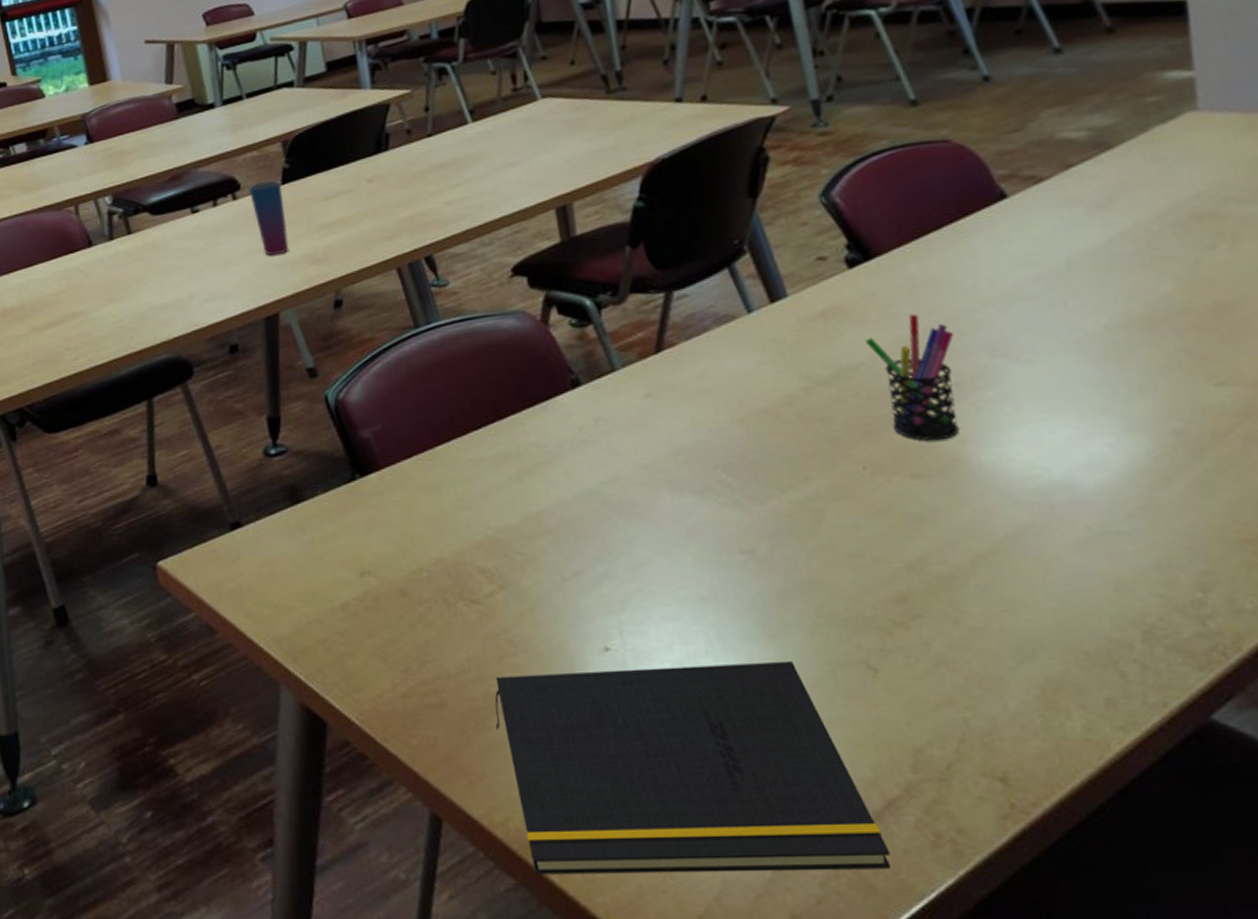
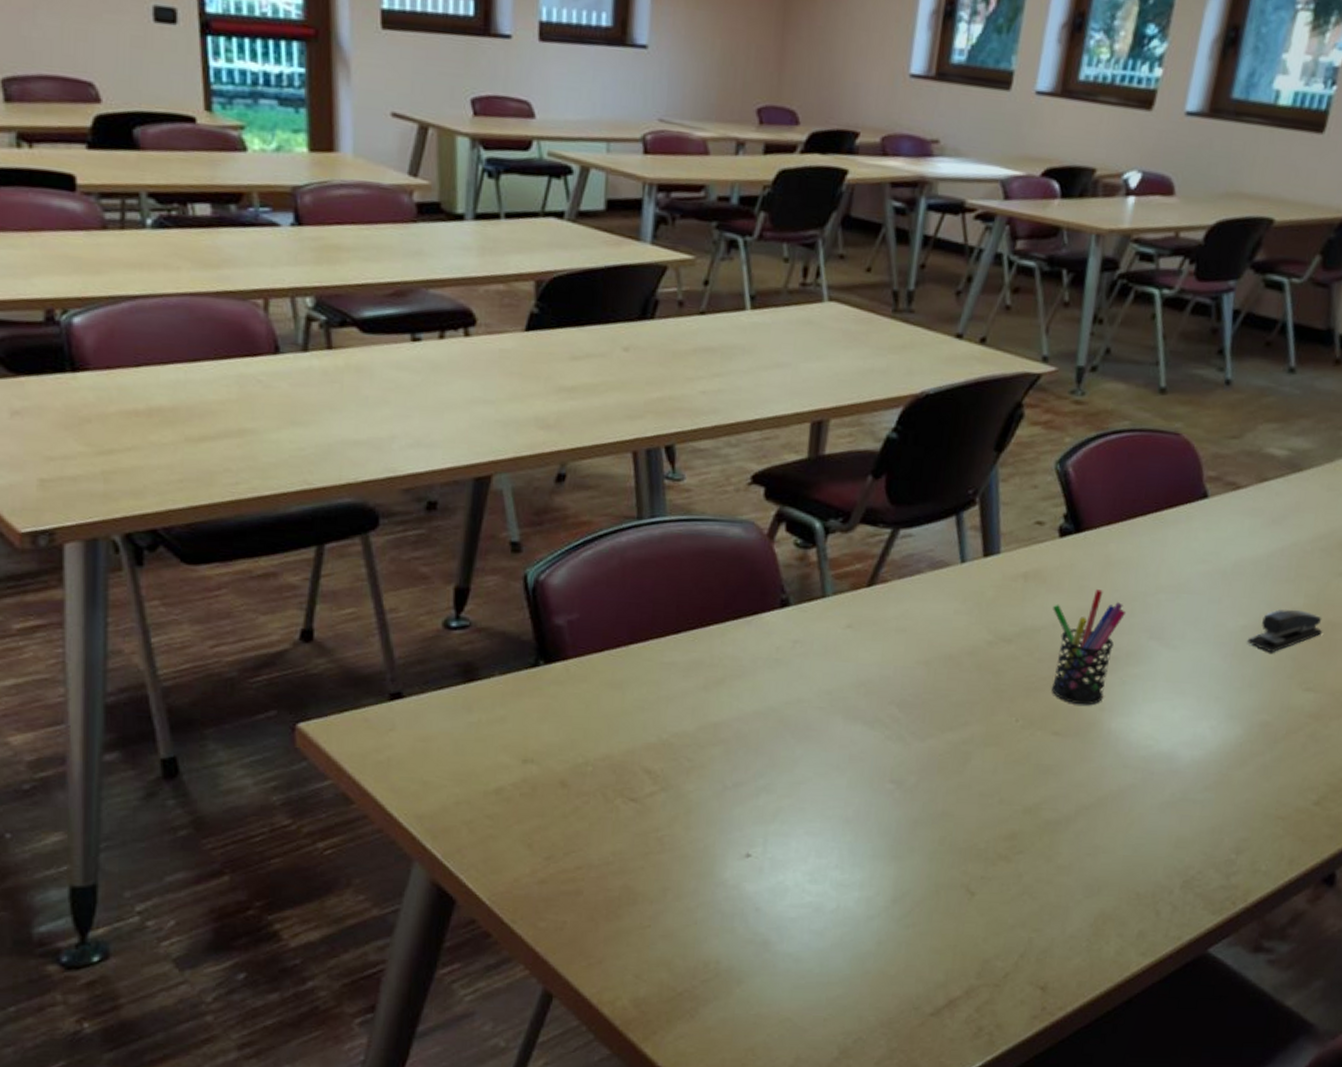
cup: present [248,179,289,256] -> none [485,321,525,411]
notepad: present [494,660,891,875] -> none [625,871,939,1053]
stapler: none [1117,296,1214,350] -> present [1248,609,1323,653]

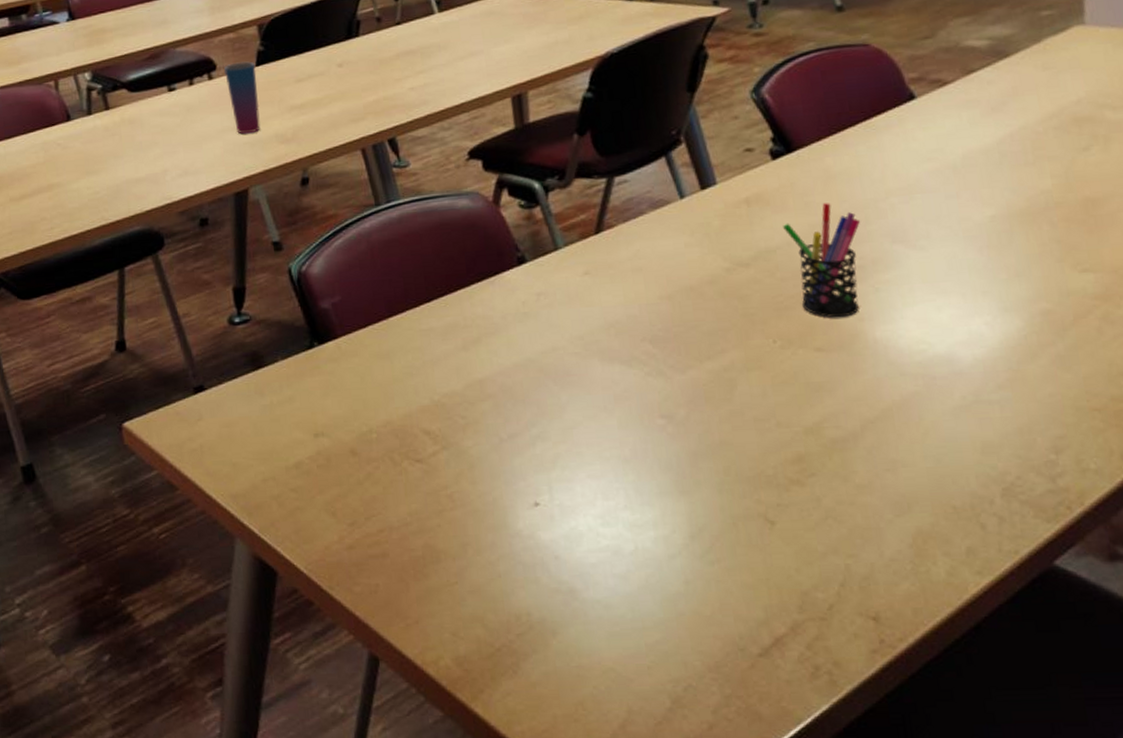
cup: none [485,321,525,411] -> present [224,61,261,134]
stapler: present [1248,609,1323,653] -> none [1001,191,1083,239]

